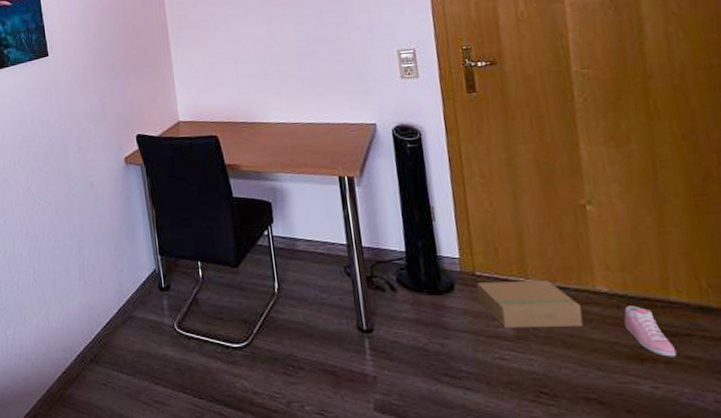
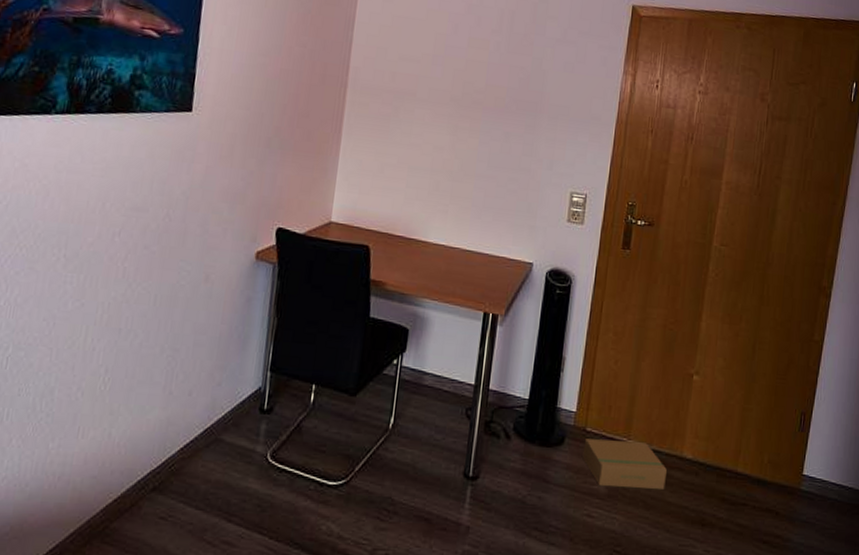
sneaker: present [624,305,677,357] -> none [698,473,731,524]

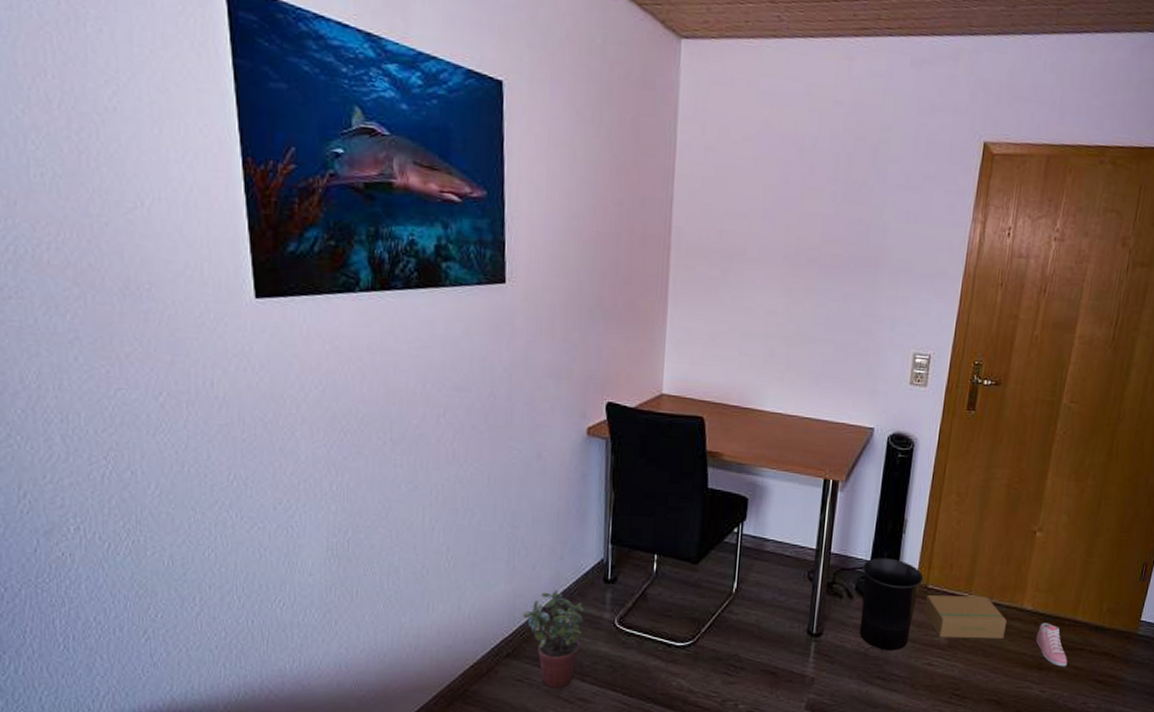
potted plant: none [174,420,237,528] -> present [523,591,584,688]
waste bin: none [516,396,582,498] -> present [859,558,924,650]
sneaker: none [698,473,731,524] -> present [1036,623,1068,667]

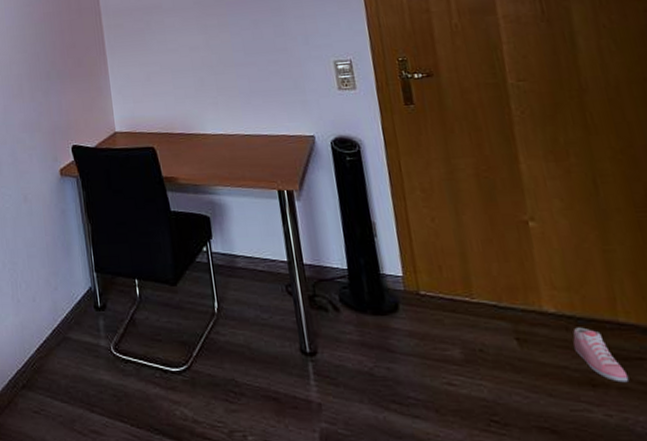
potted plant: present [523,591,584,688] -> none [31,321,84,419]
waste bin: present [859,558,924,650] -> none [341,265,417,368]
box: present [924,595,1007,640] -> none [421,300,532,352]

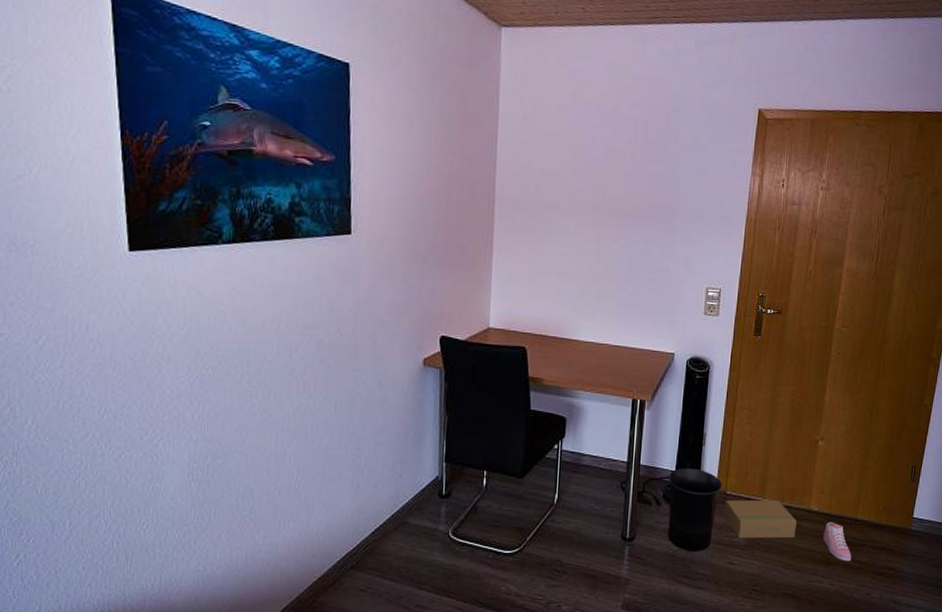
waste bin: none [341,265,417,368] -> present [667,468,723,551]
box: none [421,300,532,352] -> present [724,500,797,539]

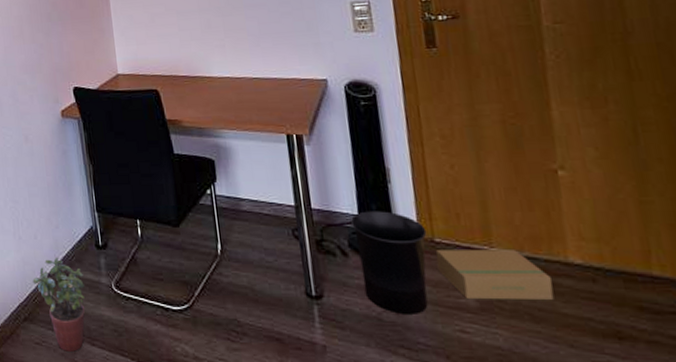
potted plant: none [366,507,421,596] -> present [32,258,85,352]
sneaker: present [823,522,852,562] -> none [599,279,660,337]

